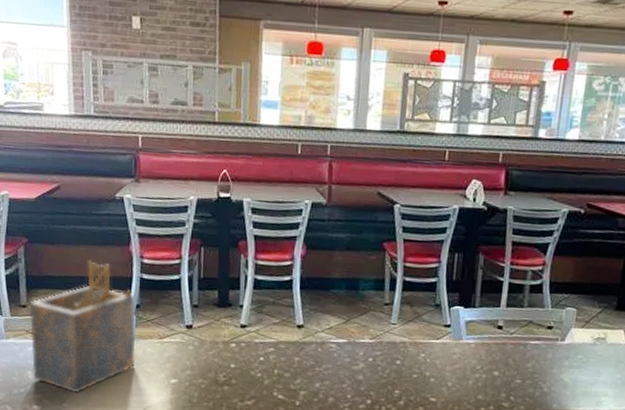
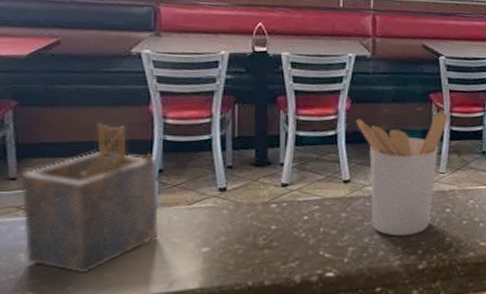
utensil holder: none [310,260,402,385] -> present [356,111,449,235]

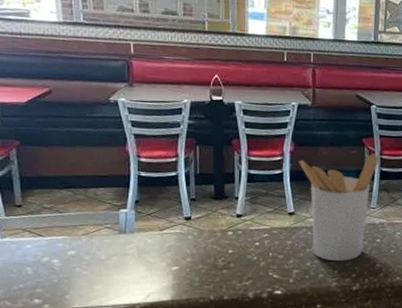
napkin holder: present [21,124,160,274] -> none [25,161,137,286]

